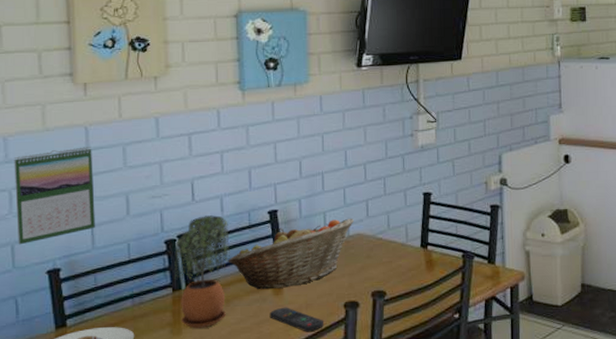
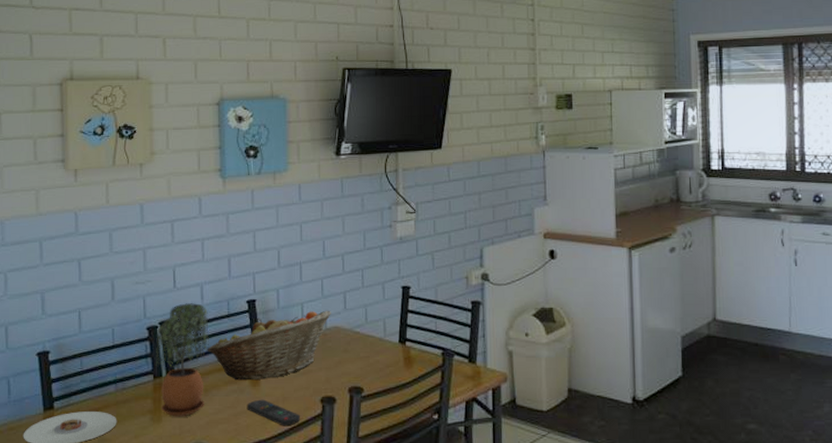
calendar: present [14,147,95,245] -> none [9,232,82,326]

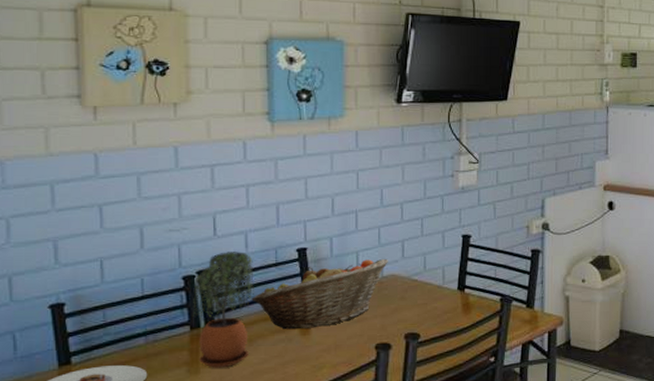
remote control: present [246,399,301,426] -> none [295,347,354,374]

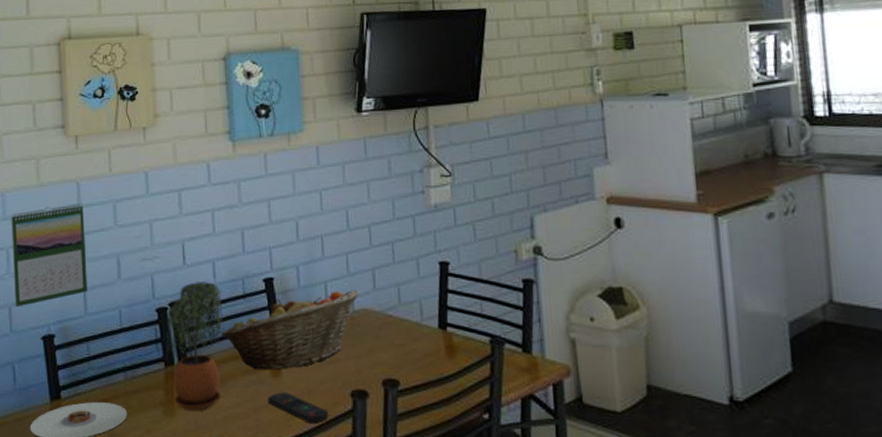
calendar: none [12,175,105,277] -> present [11,204,87,307]
remote control: none [295,347,354,374] -> present [267,392,329,424]

